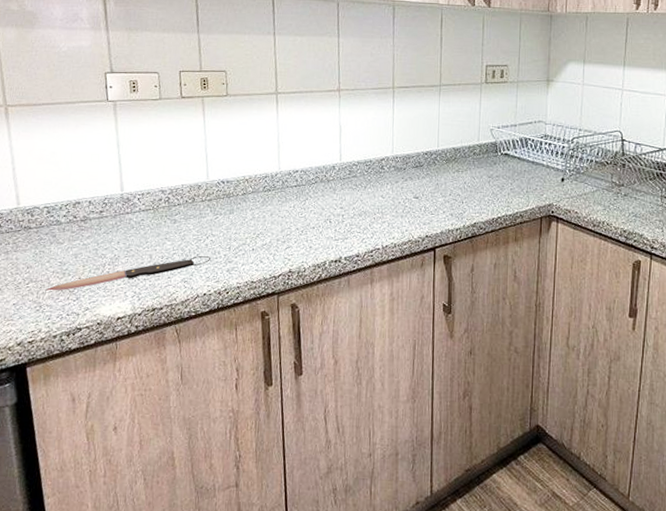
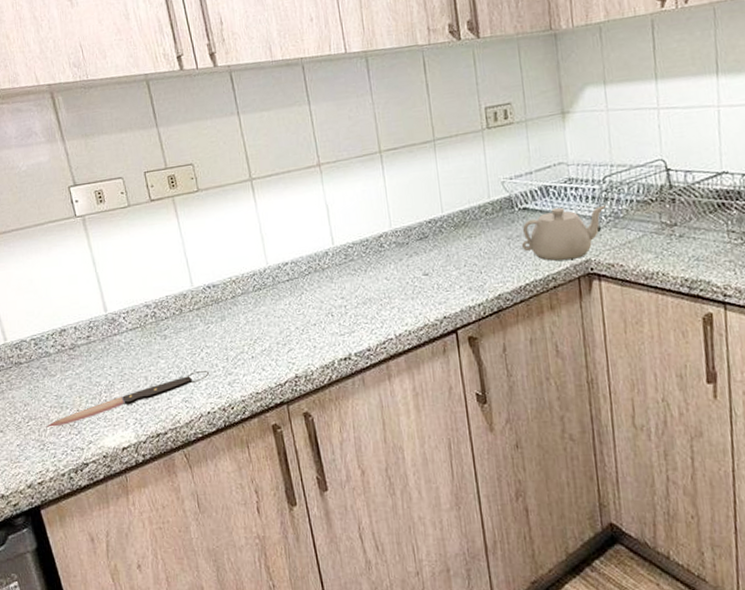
teapot: none [500,157,571,202] -> present [522,205,606,261]

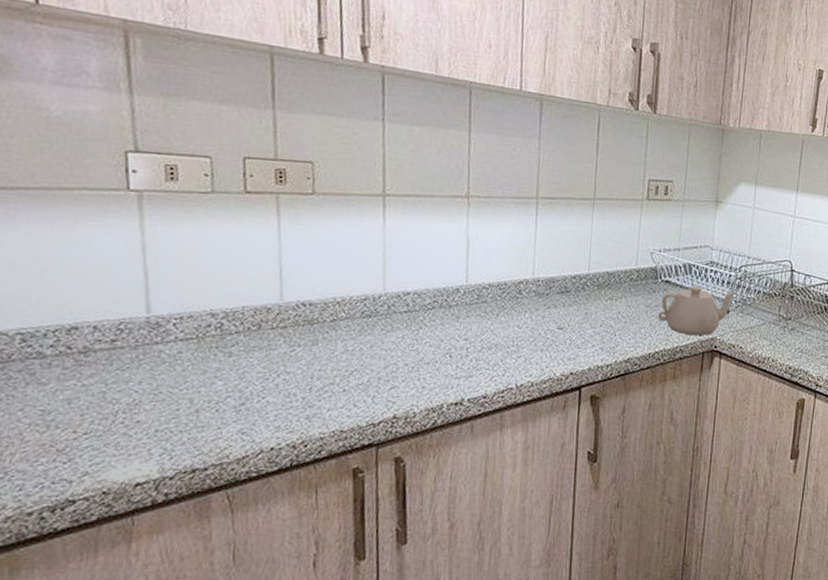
kitchen knife: present [45,370,209,428] -> none [13,398,282,451]

